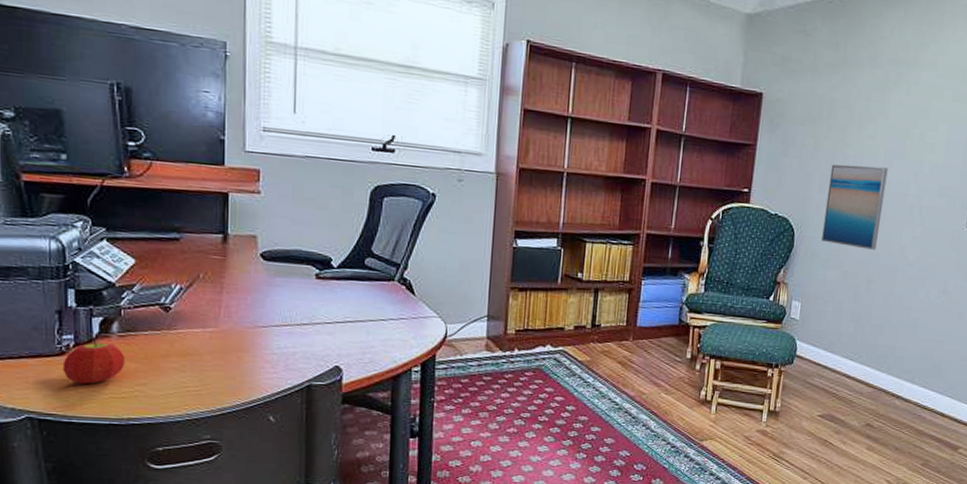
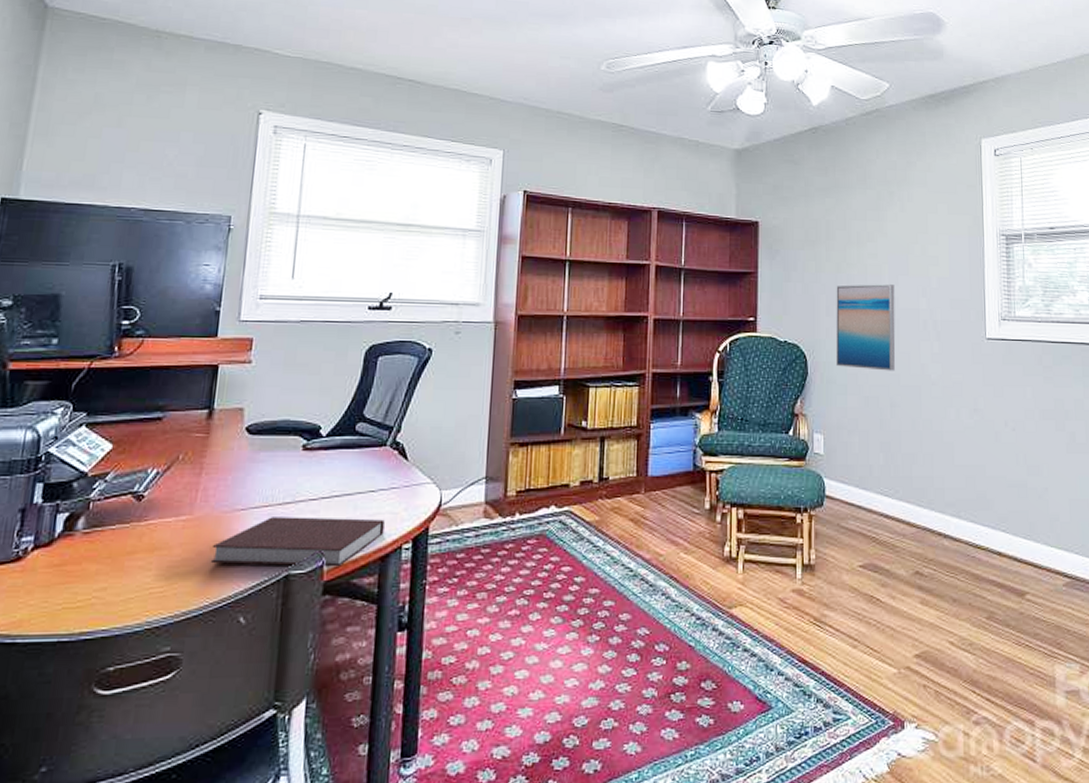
fruit: present [62,340,125,384] -> none [15,540,87,594]
notebook: none [238,335,395,382] -> present [210,517,385,567]

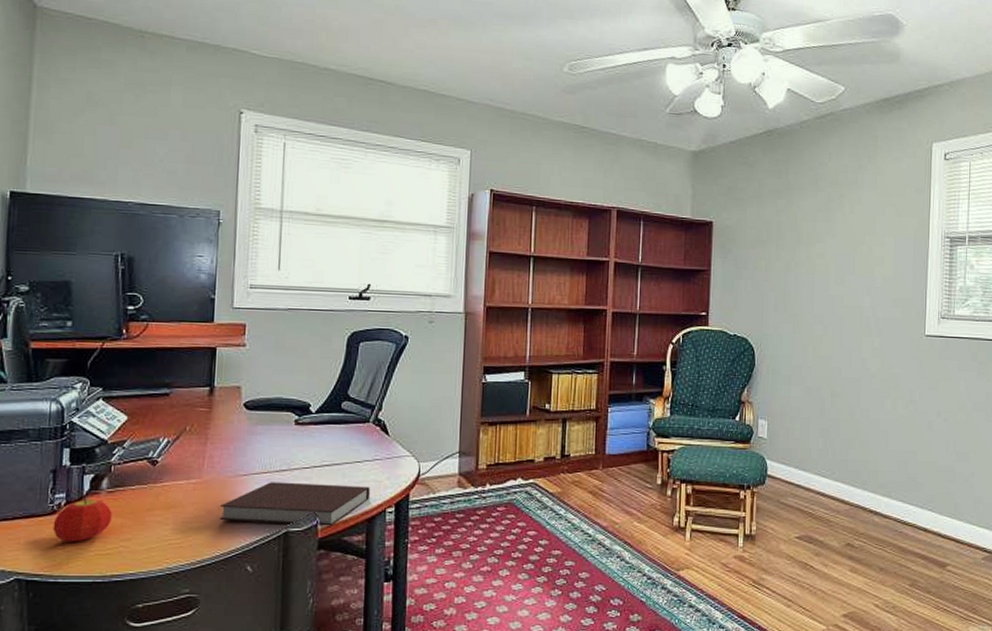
fruit: none [15,540,87,594] -> present [52,498,112,542]
wall art: present [836,284,896,371] -> none [782,282,841,364]

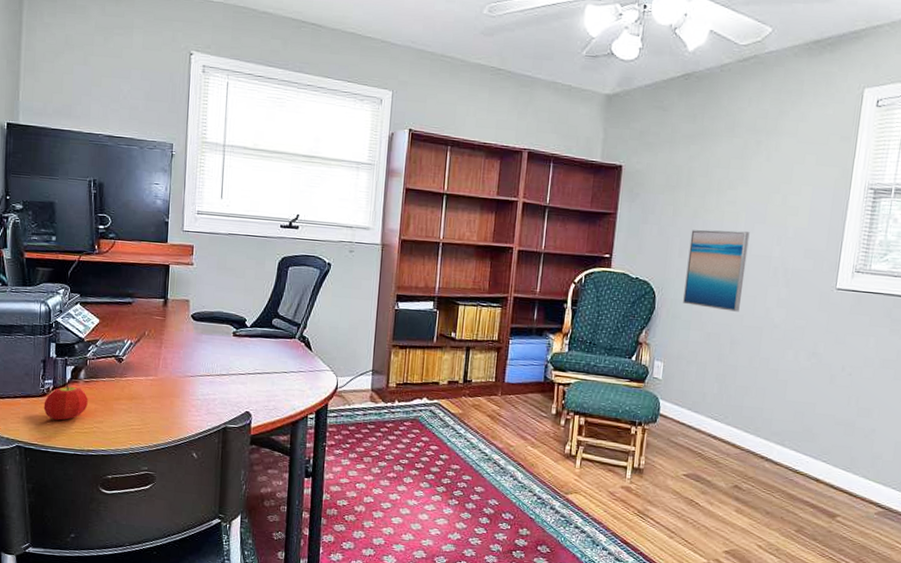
notebook: present [219,482,370,526] -> none [171,384,295,426]
wall art: none [782,282,841,364] -> present [683,229,750,312]

